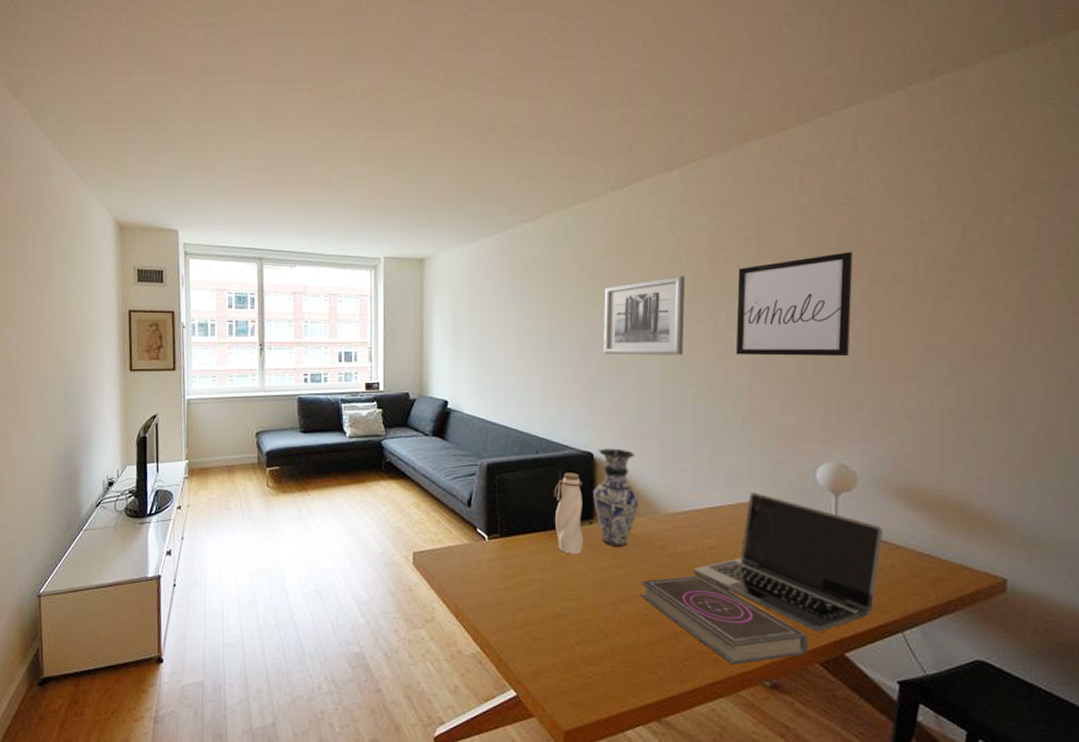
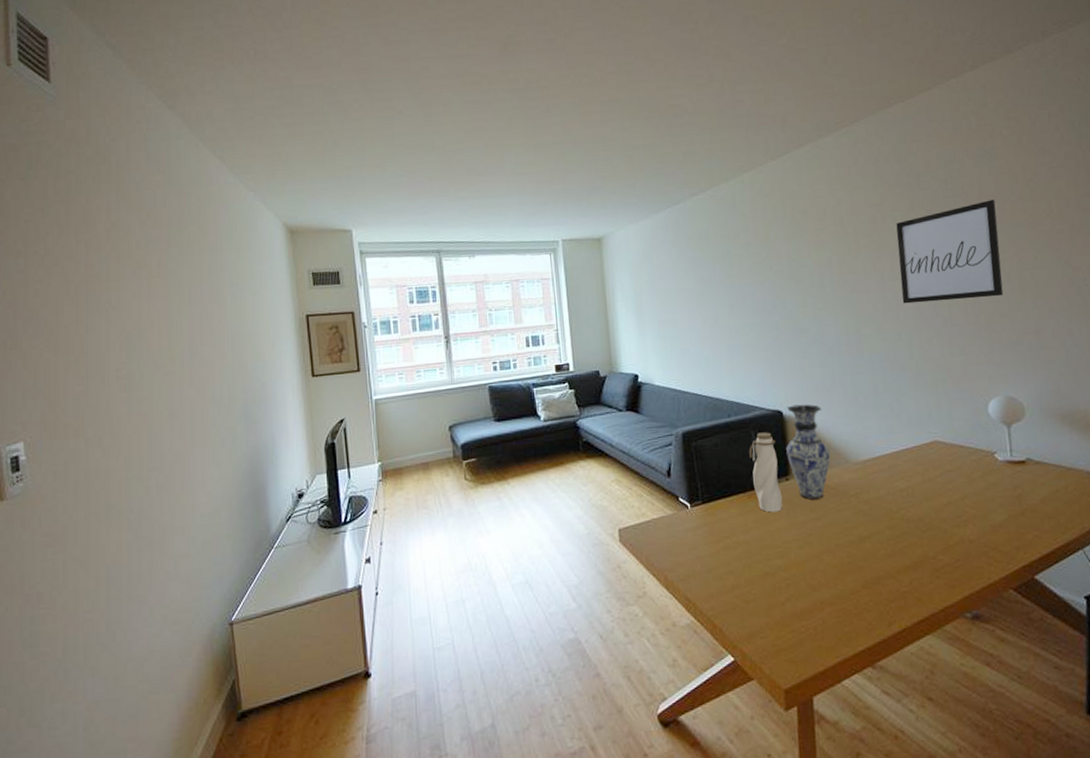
wall art: present [604,276,686,356] -> none [776,234,855,315]
book: present [641,575,809,664] -> none [841,518,1001,601]
laptop: present [694,492,884,632] -> none [888,432,1054,559]

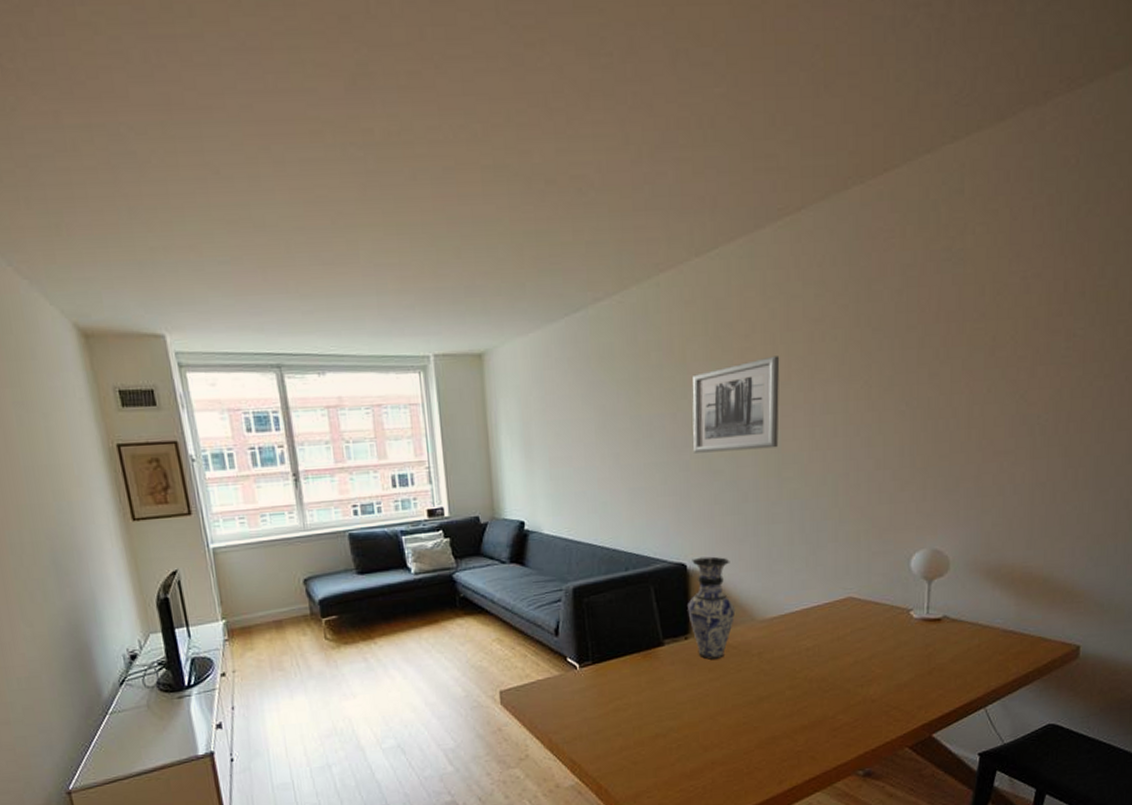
water bottle: present [749,432,783,513] -> none [647,587,680,673]
wall art: none [776,234,855,315] -> present [692,356,780,453]
wall art: present [896,199,1004,304] -> none [832,317,954,443]

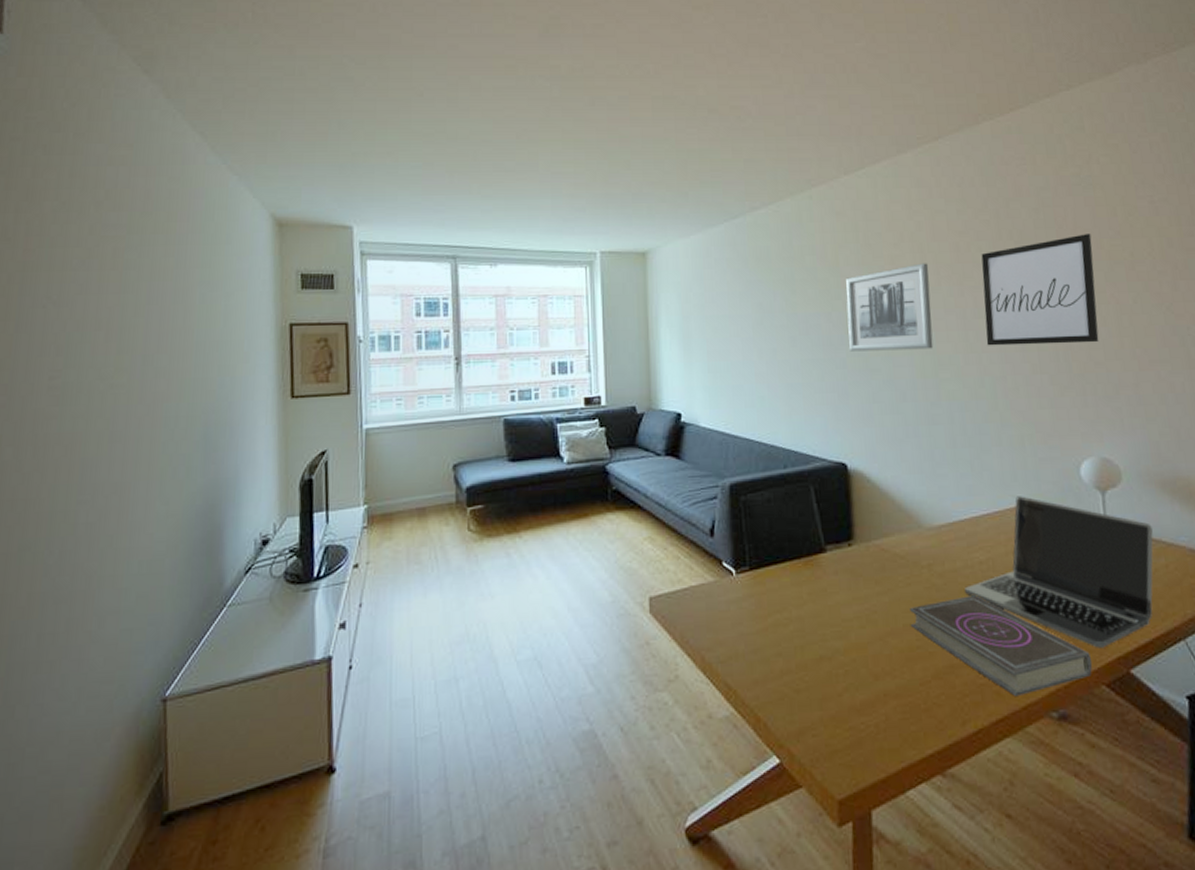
vase: present [688,556,736,660] -> none [850,456,901,570]
book: none [739,678,900,759] -> present [910,595,1093,696]
laptop: none [791,588,972,718] -> present [965,496,1154,648]
wall art: none [832,317,954,443] -> present [981,234,1099,346]

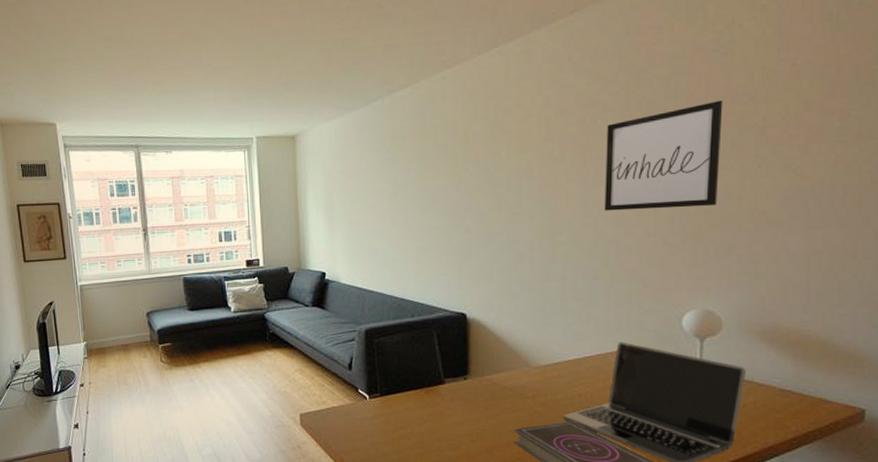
wall art: present [846,263,934,352] -> none [473,136,554,219]

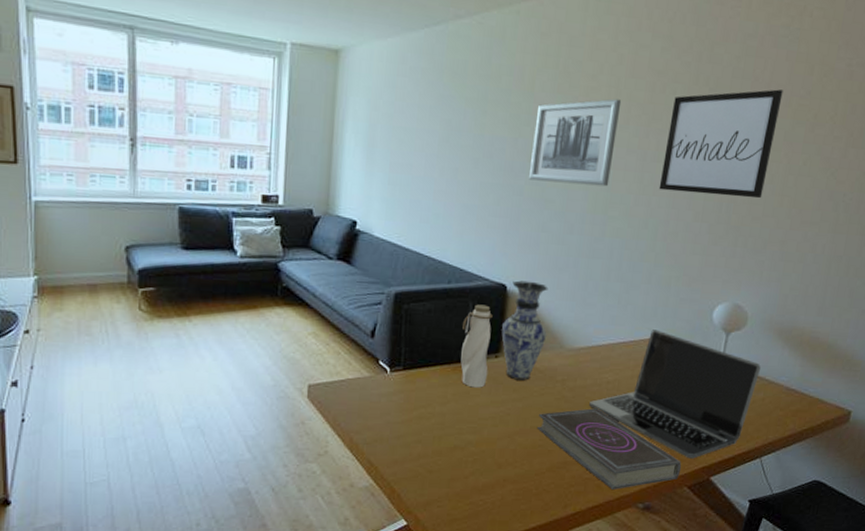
water bottle: none [430,333,459,408] -> present [460,304,493,388]
vase: none [467,308,511,399] -> present [502,280,548,381]
wall art: none [473,136,554,219] -> present [529,99,622,187]

